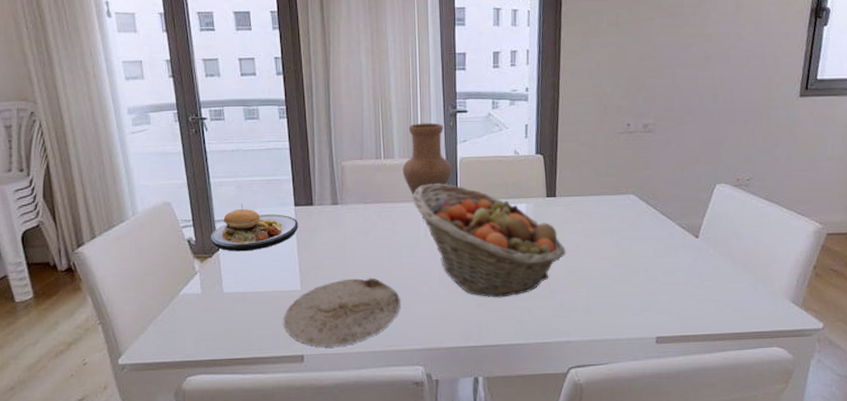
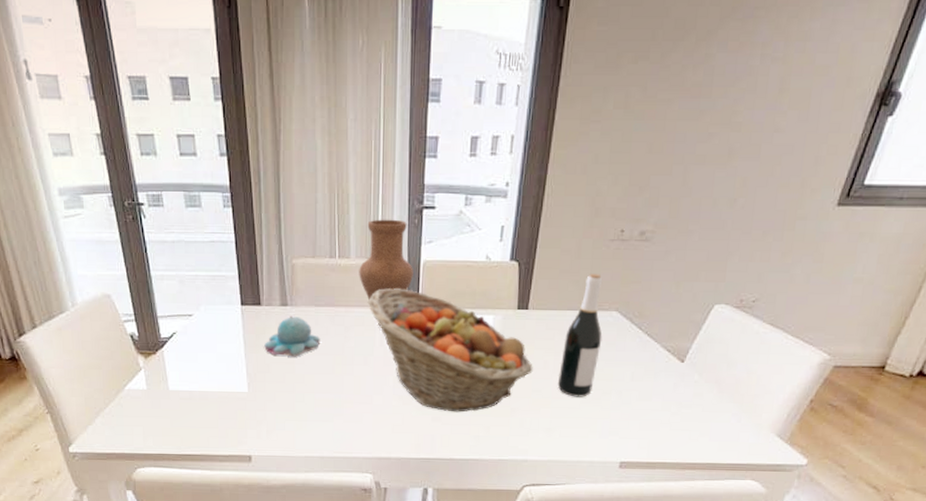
plate: present [210,204,299,252] -> none [153,300,246,350]
plate: present [283,278,400,347] -> none [230,384,351,449]
candle: none [316,213,370,253] -> present [264,315,321,357]
wine bottle: none [589,162,624,276] -> present [557,274,603,397]

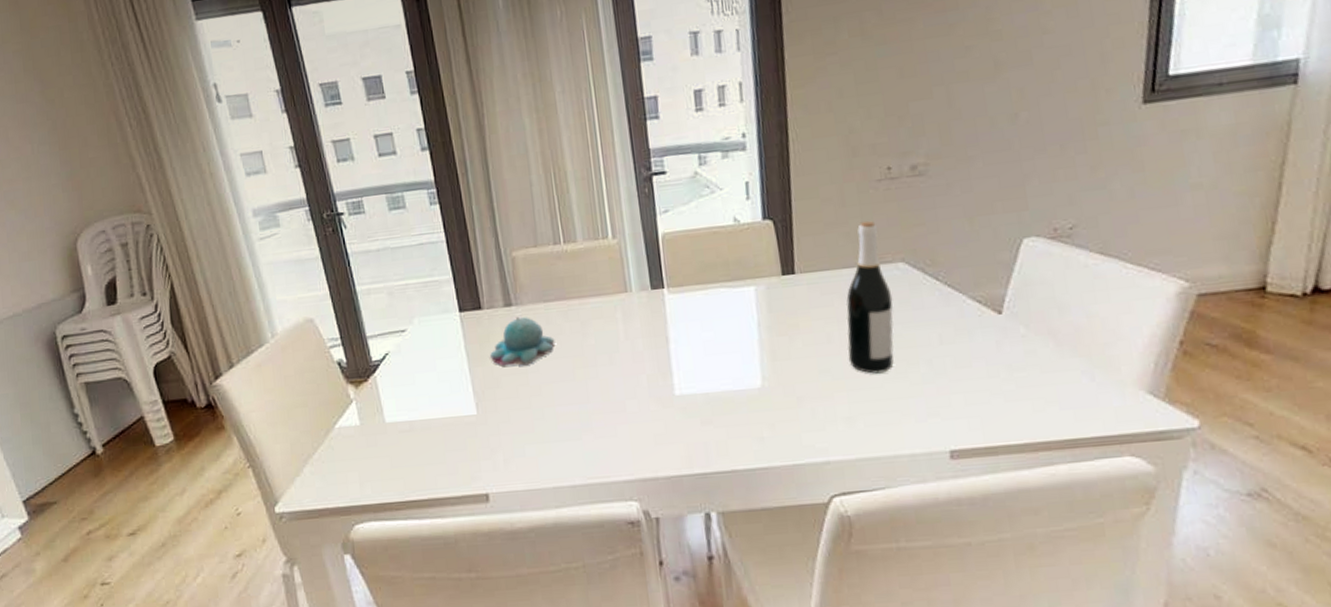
vase: present [359,219,413,326] -> none [588,191,653,316]
fruit basket: present [367,288,533,413] -> none [603,268,815,411]

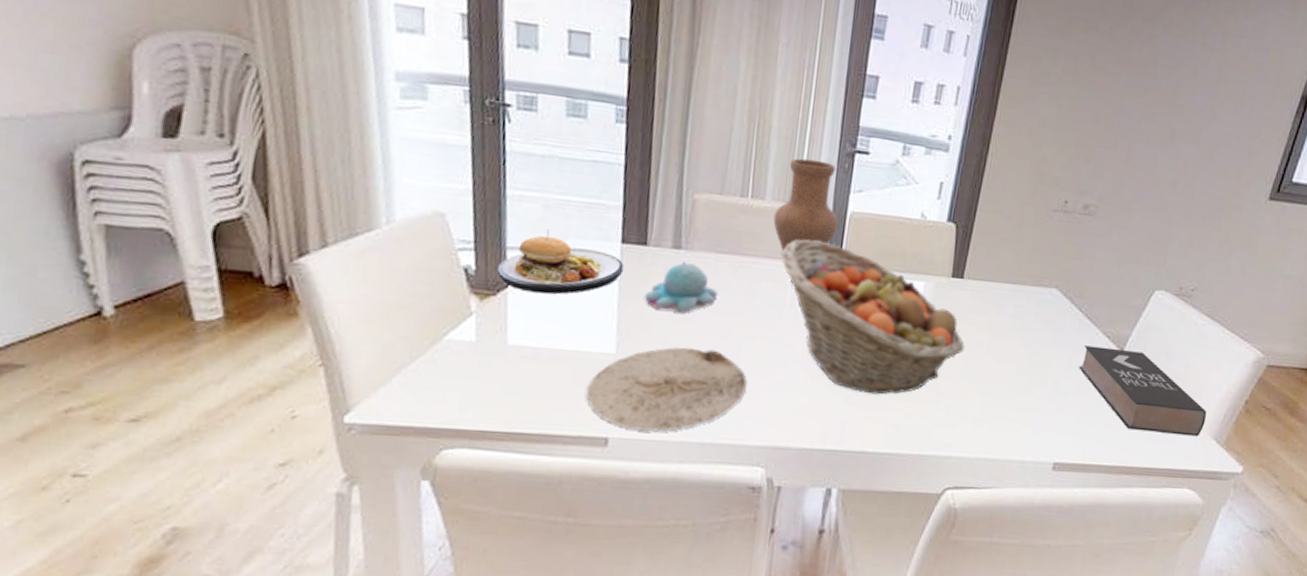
plate: none [363,314,467,373] -> present [497,229,624,295]
plate: none [459,394,602,483] -> present [586,347,747,432]
vase: none [588,191,653,316] -> present [773,158,838,283]
fruit basket: none [603,268,815,411] -> present [780,239,965,395]
wine bottle: present [846,221,894,374] -> none [990,245,1044,385]
book: none [952,310,1132,399] -> present [1079,345,1207,437]

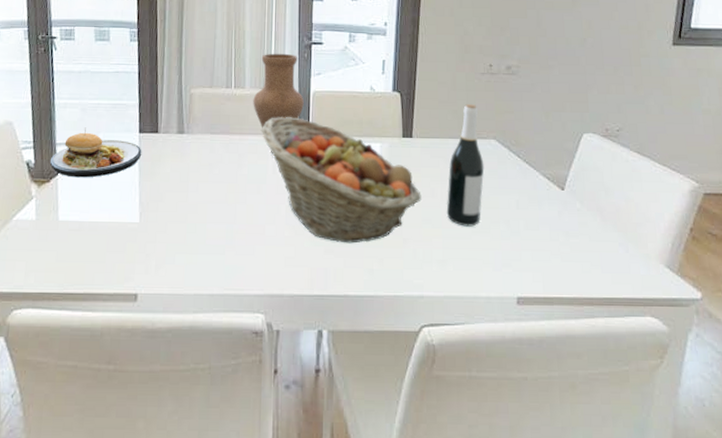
plate: present [586,347,747,432] -> none [118,213,243,286]
candle: present [644,261,718,314] -> none [159,143,215,185]
wine bottle: none [990,245,1044,385] -> present [446,104,484,227]
book: present [1079,345,1207,437] -> none [526,187,655,265]

